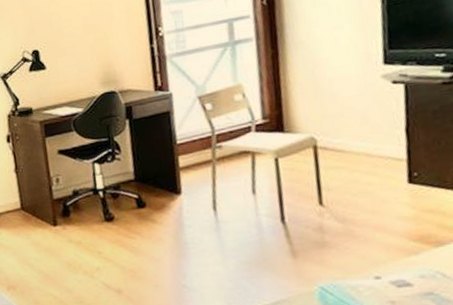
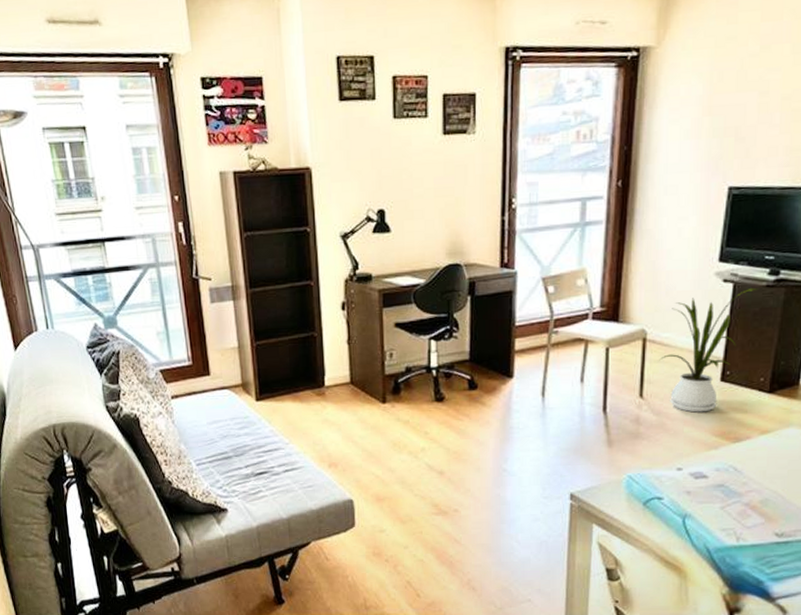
house plant: none [335,87,434,218] -> present [659,288,758,413]

